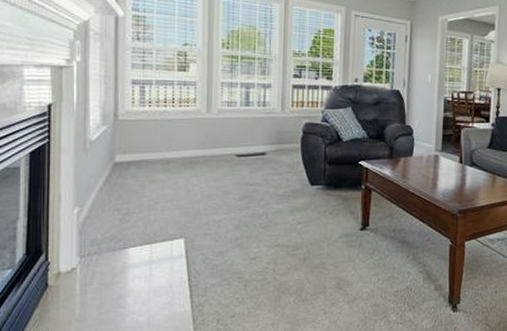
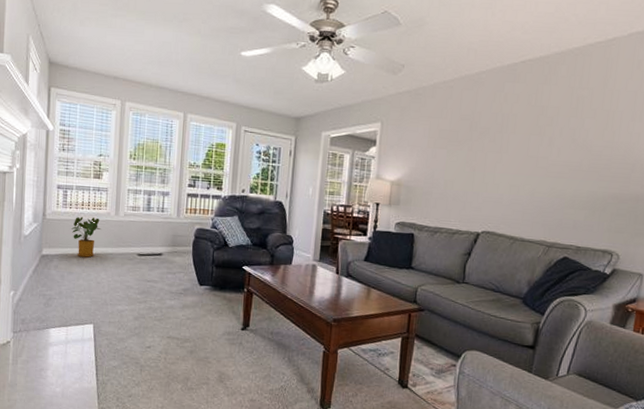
house plant: none [152,115,190,162] -> present [71,216,102,258]

